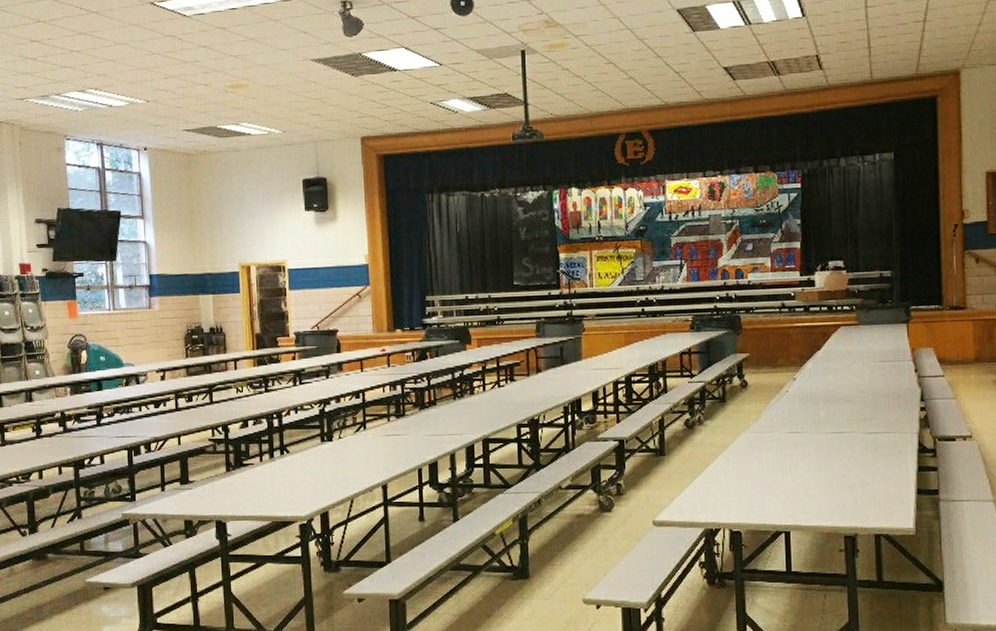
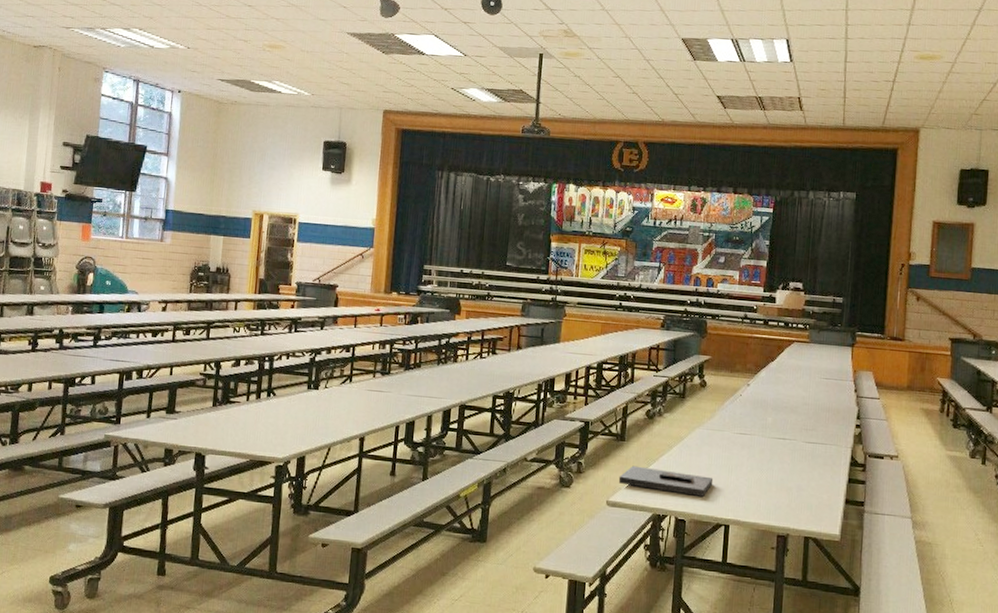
book: none [663,480,767,505] -> present [618,465,714,497]

